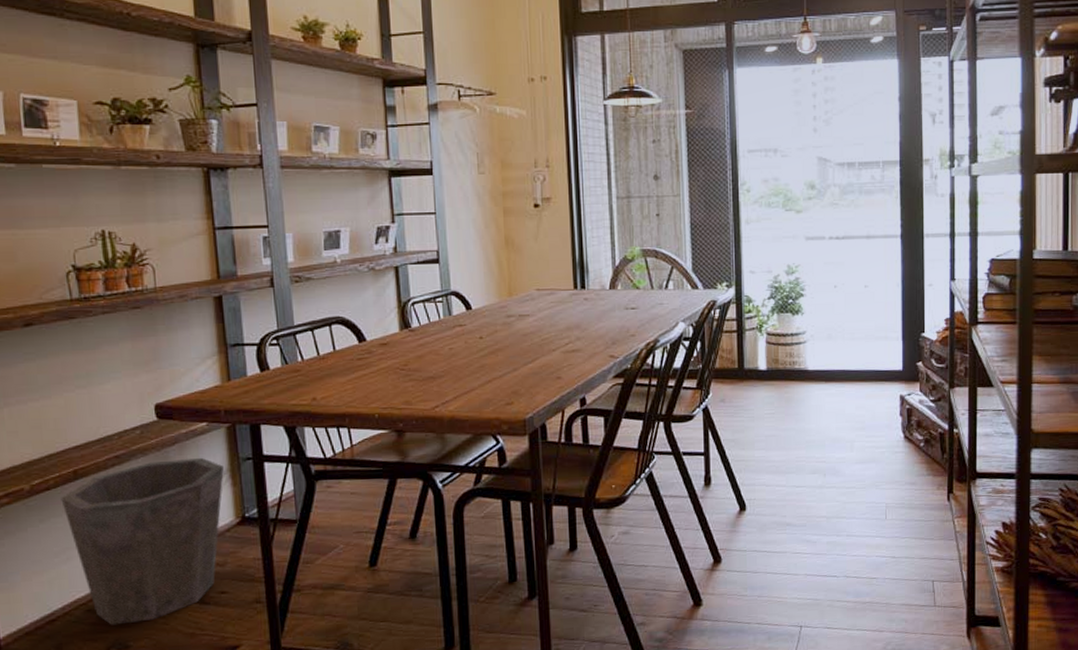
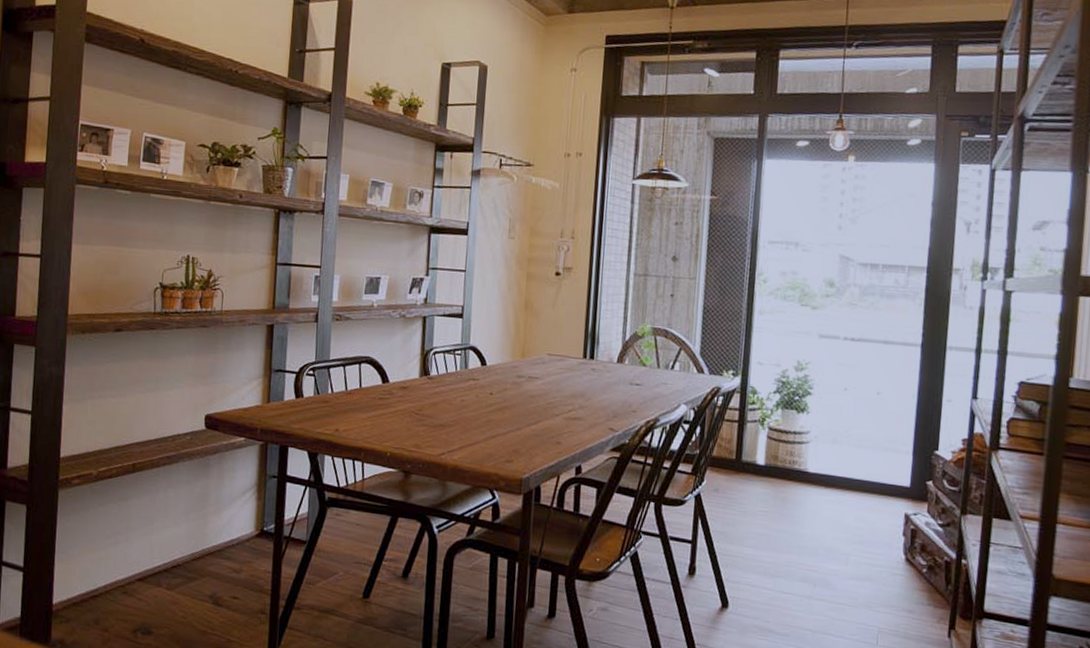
waste bin: present [61,457,224,625] -> none [119,466,252,612]

